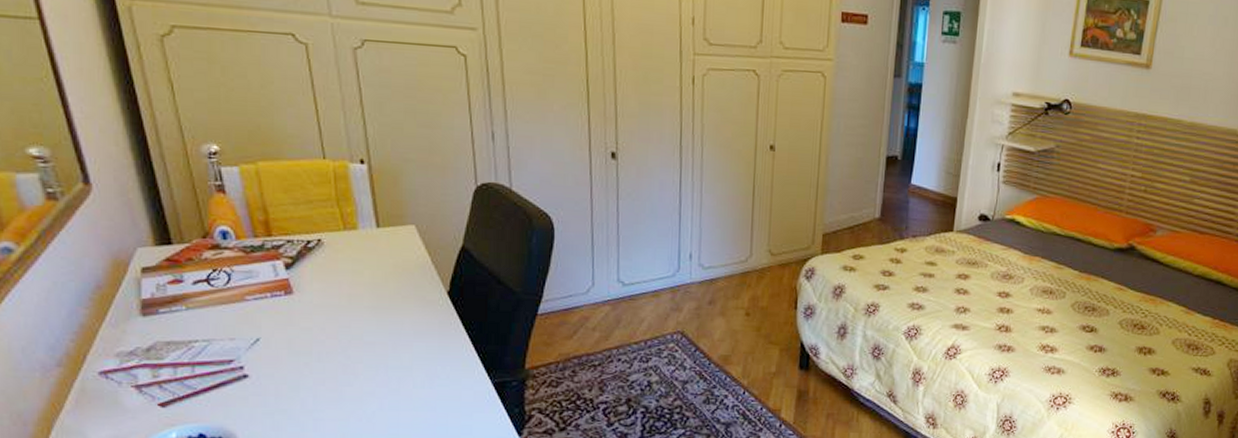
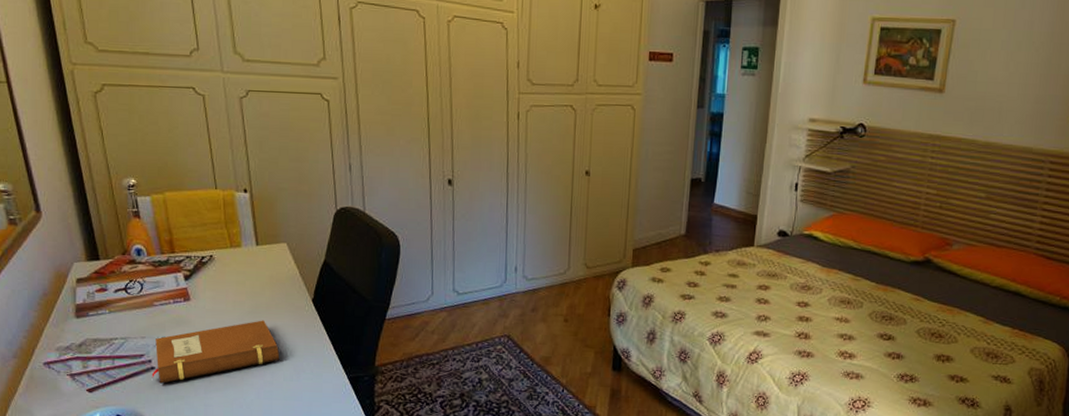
notebook: none [244,317,408,395] -> present [151,320,280,384]

